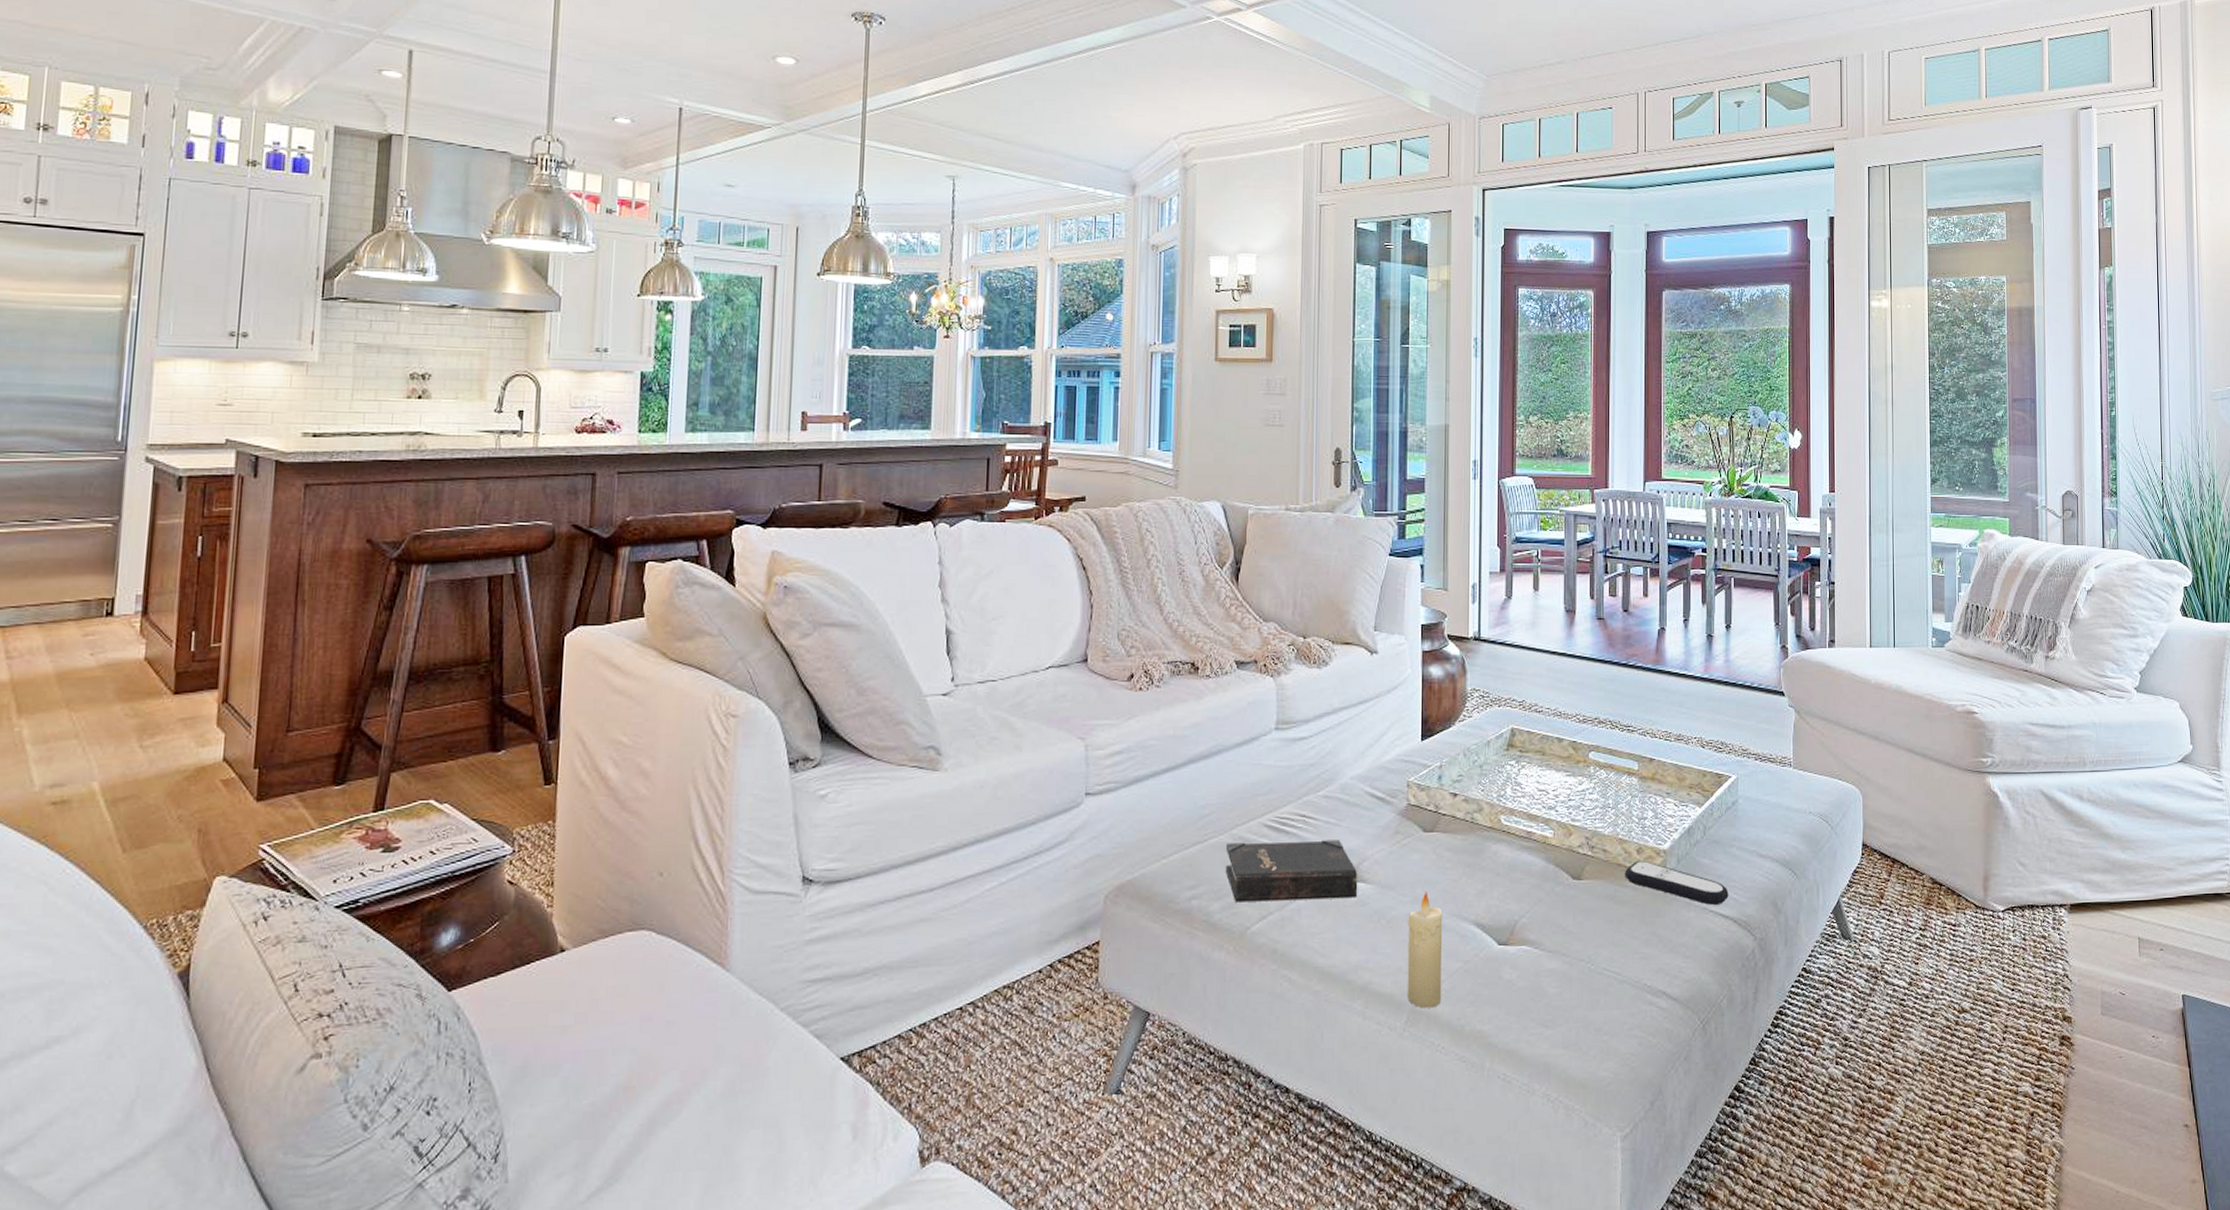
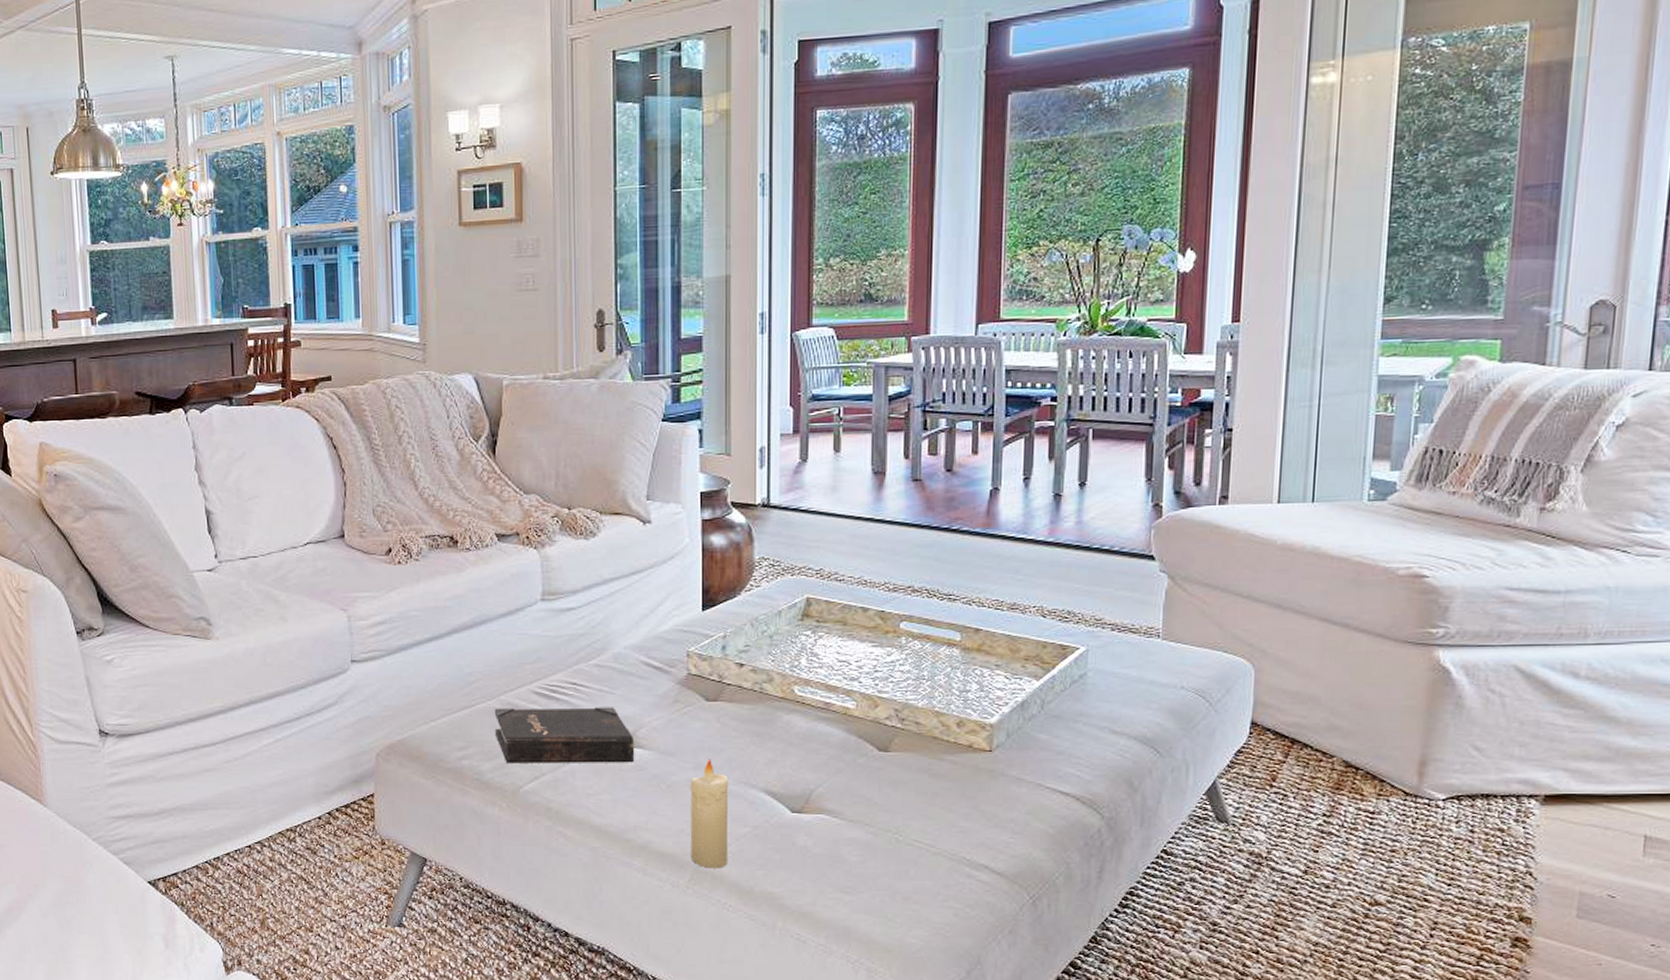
remote control: present [1625,860,1729,905] -> none [941,734,1071,781]

